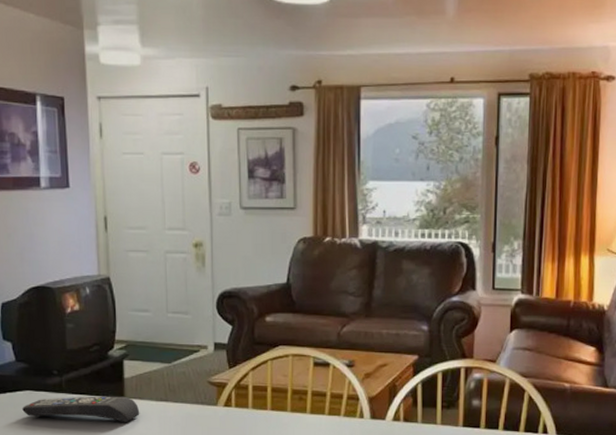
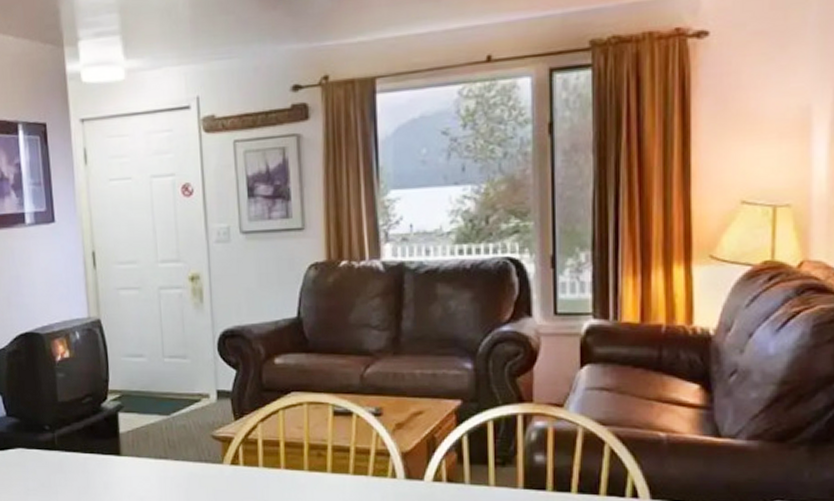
remote control: present [22,396,140,422] -> none [14,453,138,483]

